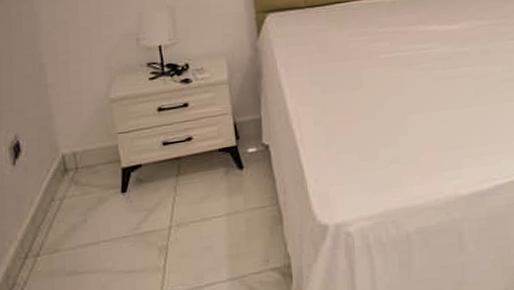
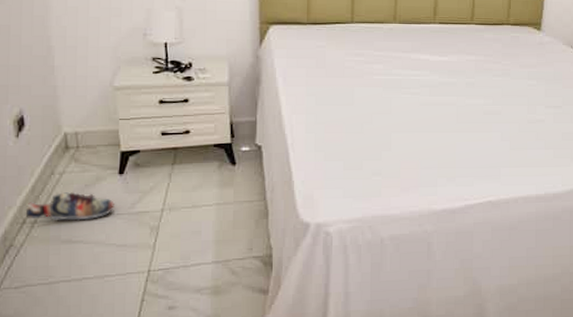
shoe: none [27,217,119,253] -> present [25,192,114,221]

